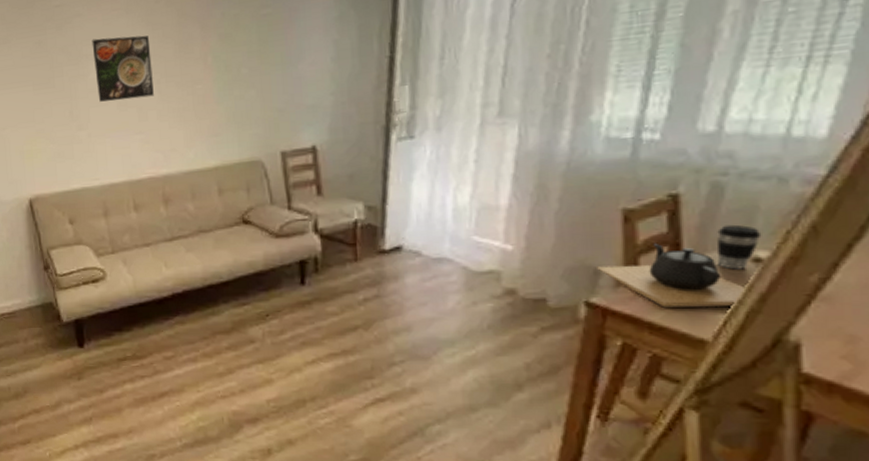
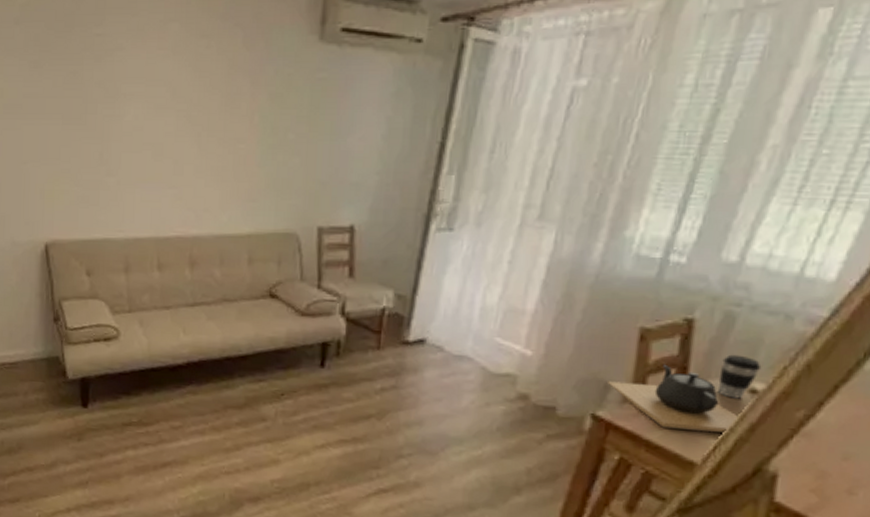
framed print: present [92,35,154,102] -> none [132,77,195,150]

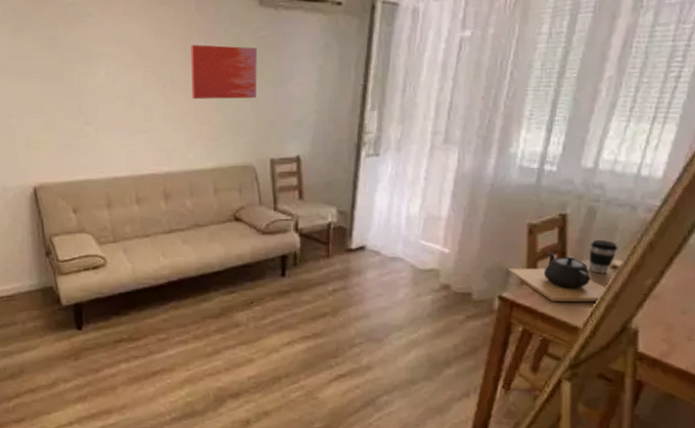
wall art: none [231,87,312,153] -> present [191,45,257,100]

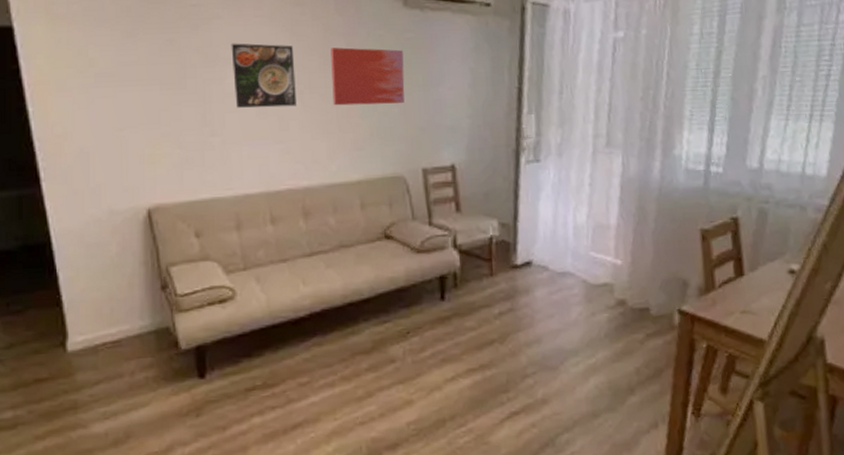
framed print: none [102,40,160,100] -> present [231,43,296,108]
teapot: present [508,251,606,302] -> none [685,258,786,313]
coffee cup: present [589,239,618,274] -> none [765,243,794,280]

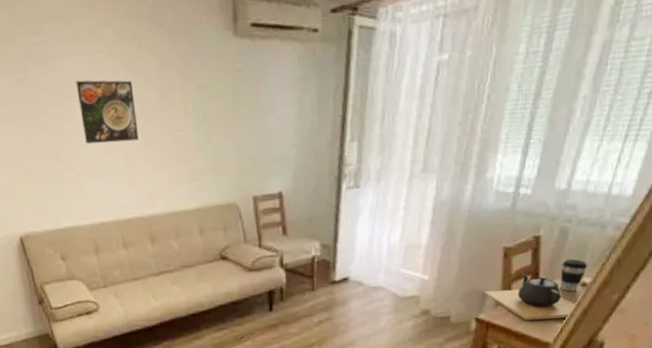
wall art: present [331,47,405,106] -> none [166,81,236,139]
teapot: none [685,258,786,313] -> present [485,272,575,320]
coffee cup: none [765,243,794,280] -> present [560,259,588,292]

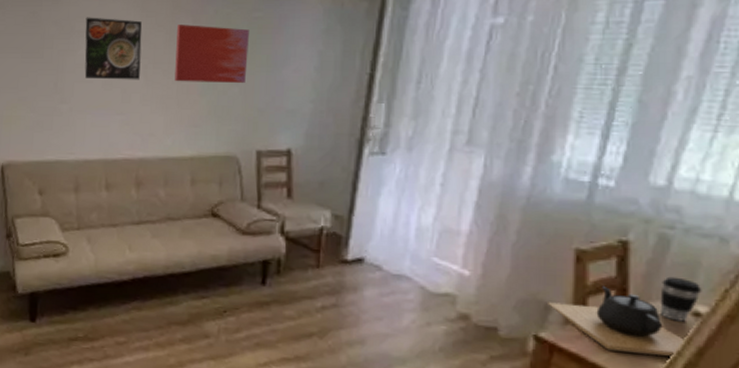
wall art: none [166,81,236,139] -> present [174,25,249,83]

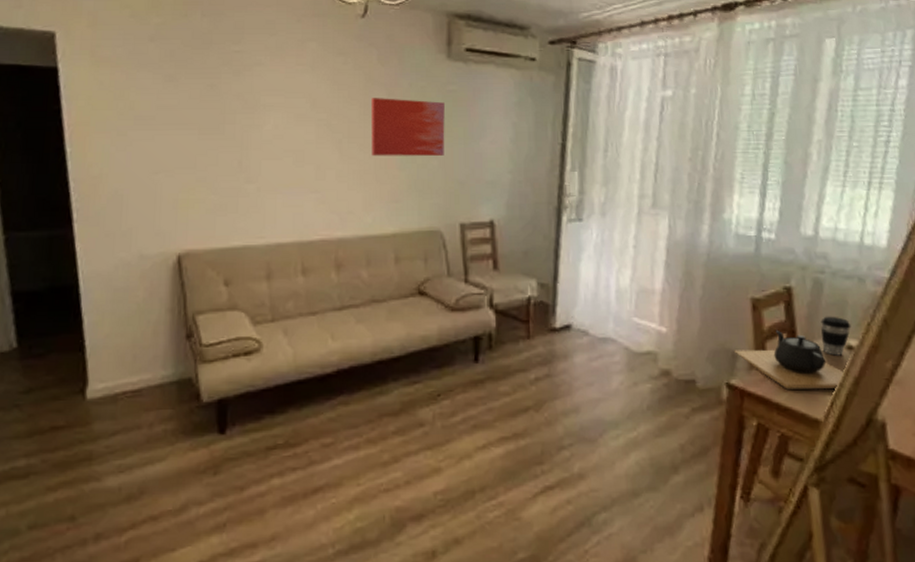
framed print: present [84,17,142,80] -> none [271,90,335,156]

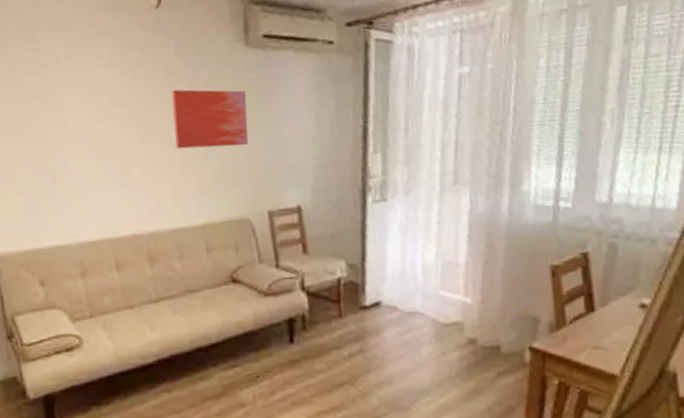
teapot: present [734,329,844,390] -> none [536,293,638,349]
coffee cup: present [820,316,852,356] -> none [615,277,645,315]

